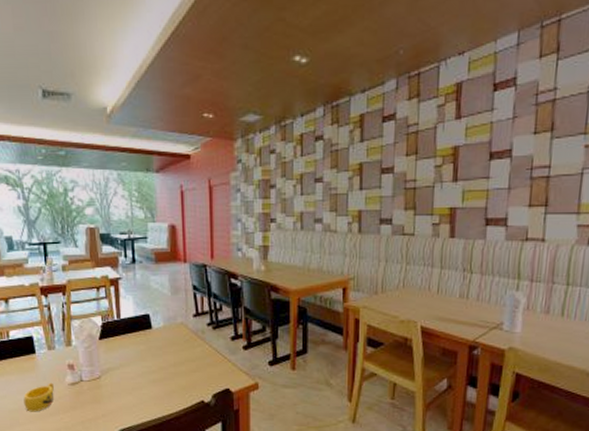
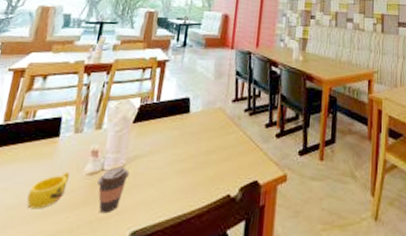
coffee cup: none [80,378,106,416] -> present [97,167,129,214]

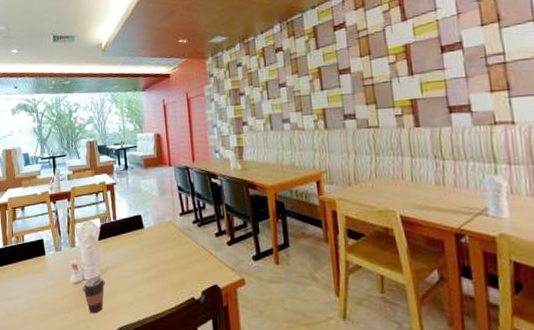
cup: present [27,171,69,209] -> none [34,282,61,311]

